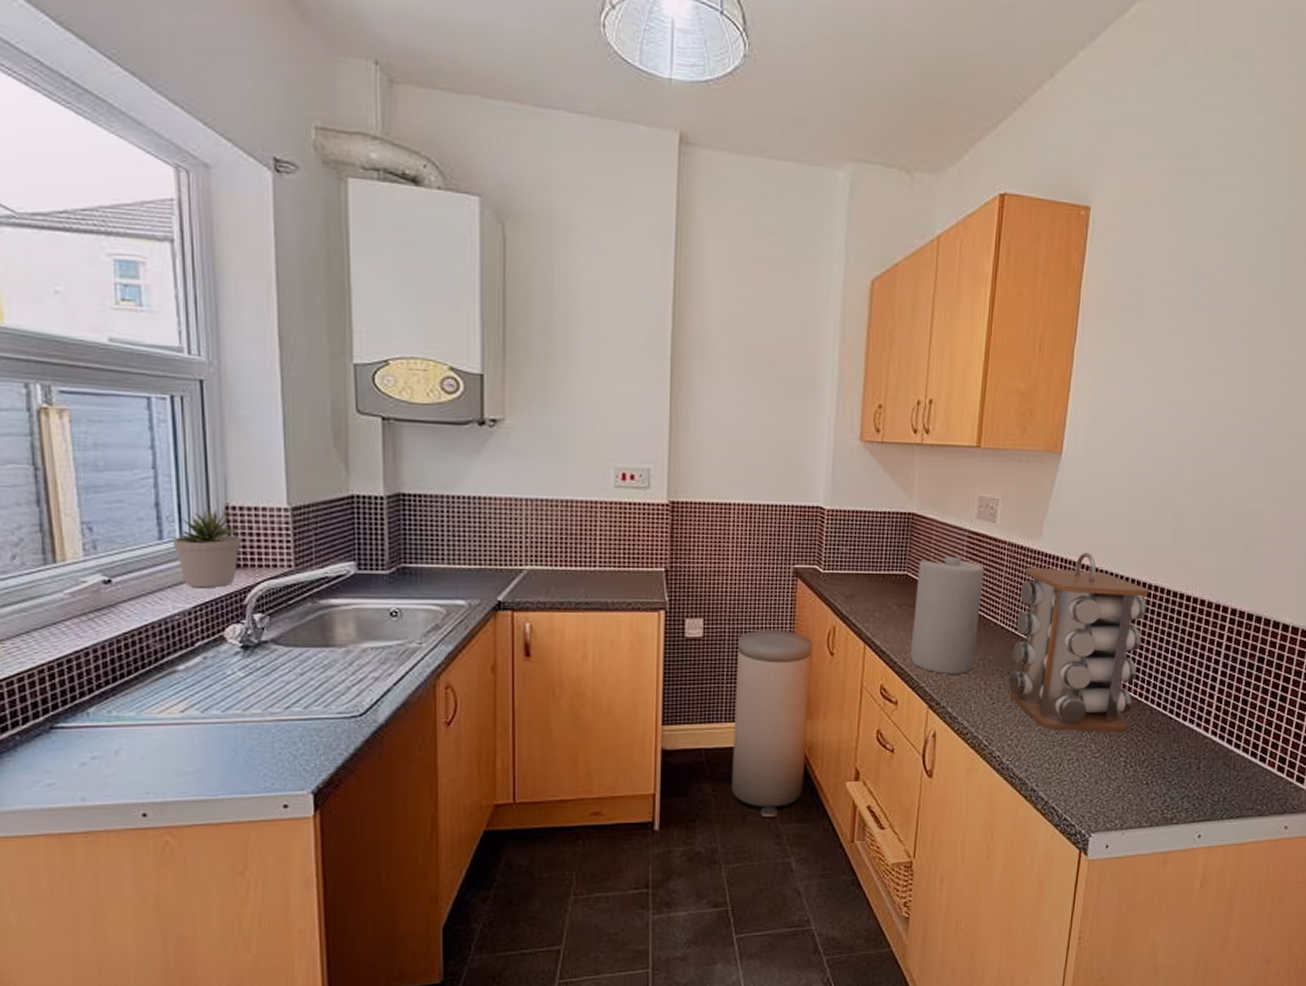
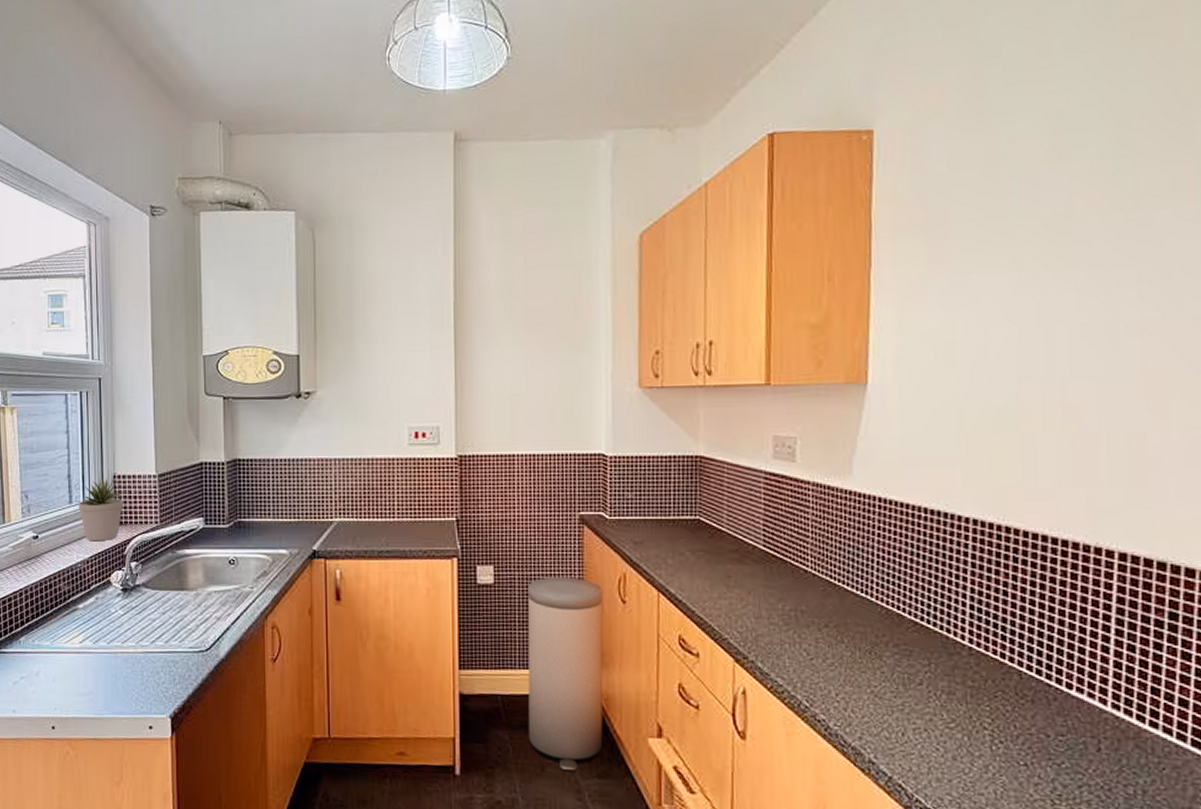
paper towel holder: present [910,557,984,674] -> none [709,500,787,626]
spice rack: present [1009,553,1149,733] -> none [829,491,998,700]

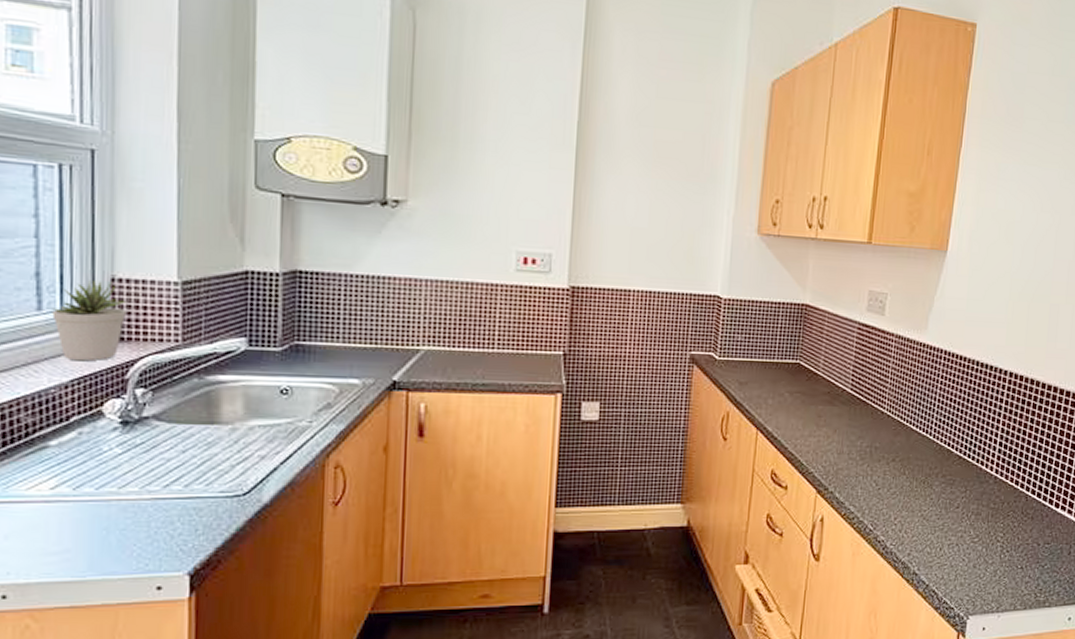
pedal bin: present [527,576,604,772] -> none [621,414,706,601]

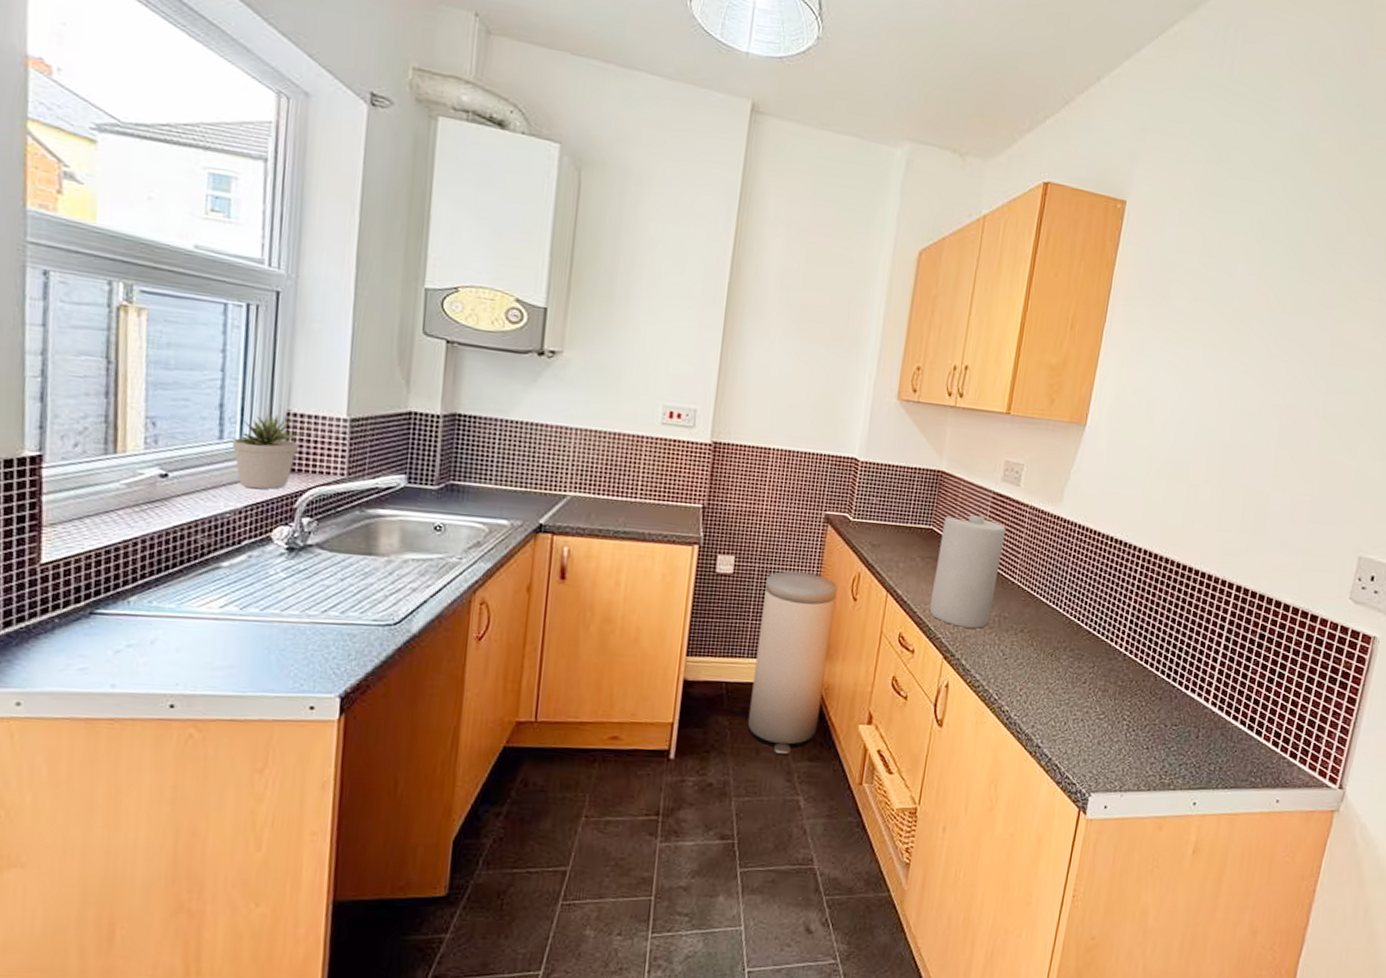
pedal bin: none [621,414,706,601] -> present [747,571,837,755]
paper towel holder: none [800,347,873,460] -> present [929,515,1006,629]

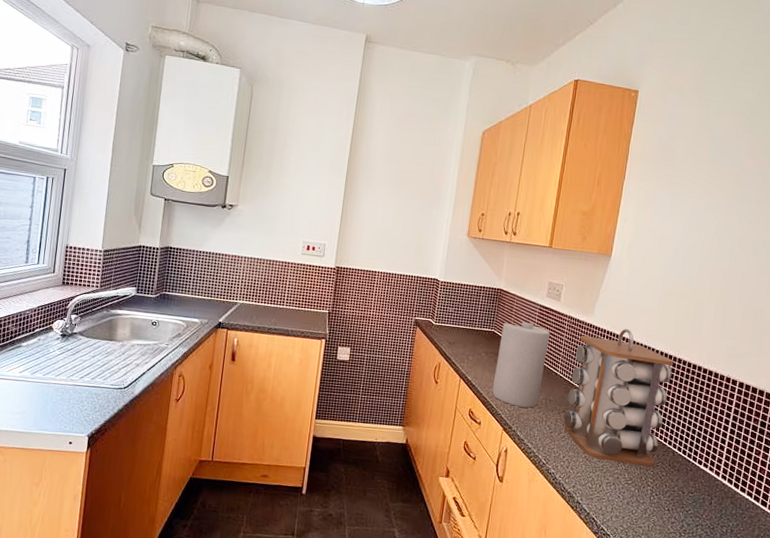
potted plant: present [231,413,300,490] -> none [33,247,73,296]
pedal bin: present [747,571,837,755] -> none [357,359,424,497]
spice rack: none [1021,521,1160,697] -> present [564,329,674,467]

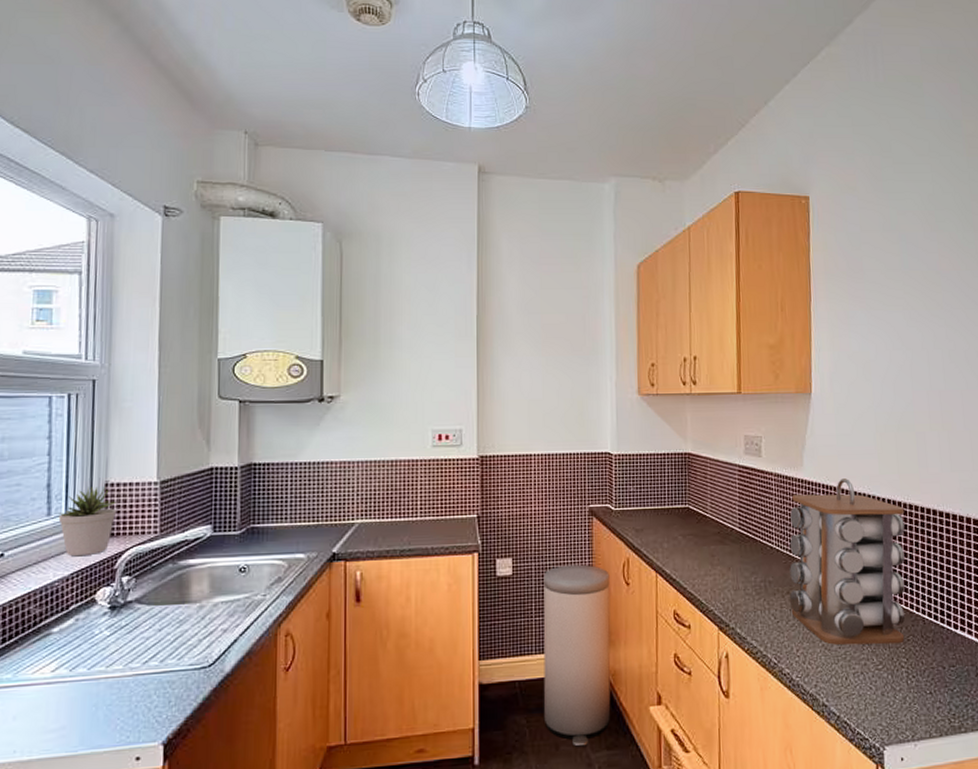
potted plant: none [33,247,73,296] -> present [58,486,117,557]
pedal bin: none [357,359,424,497] -> present [543,564,611,747]
paper towel holder: present [492,322,550,408] -> none [697,489,757,597]

